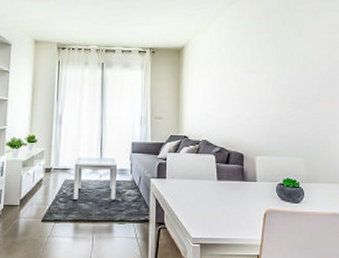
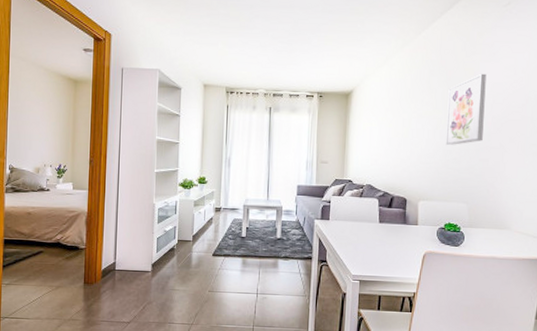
wall art: none [276,30,313,100] -> present [445,73,487,146]

